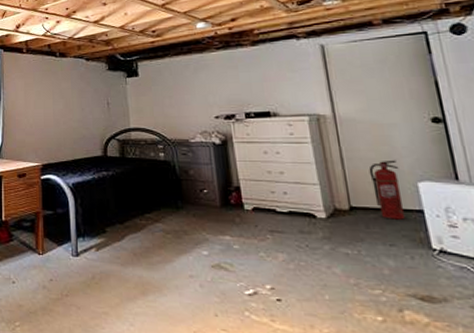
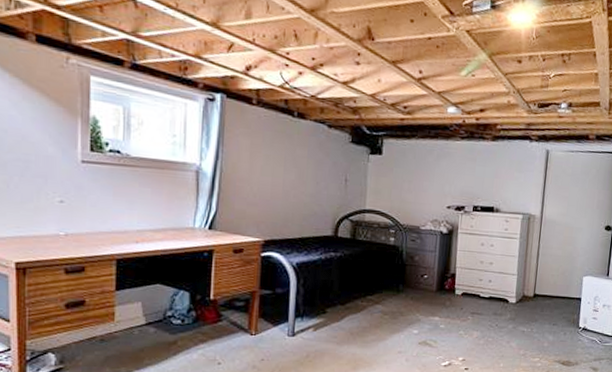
fire extinguisher: present [368,160,406,220] -> none [552,257,575,305]

